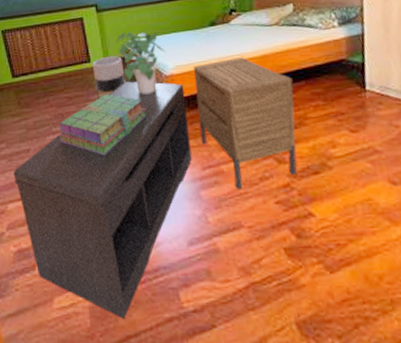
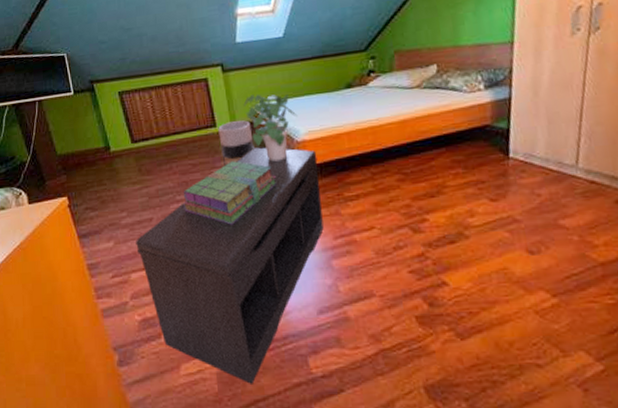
nightstand: present [194,57,298,190] -> none [327,122,433,260]

